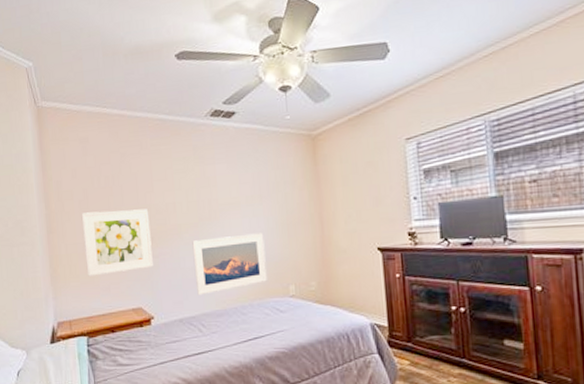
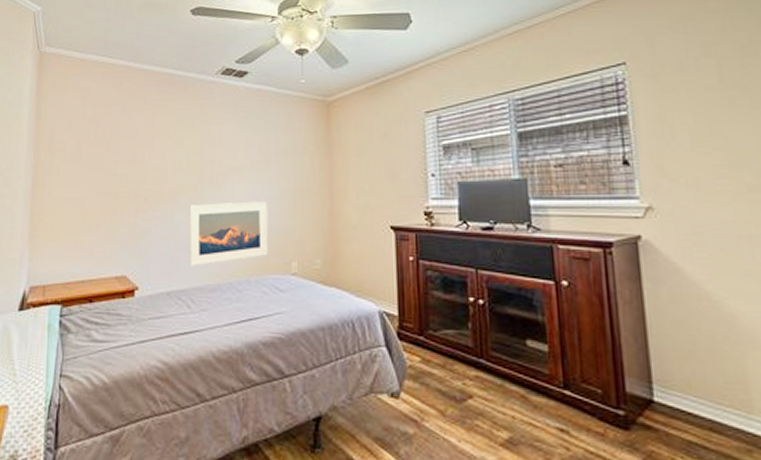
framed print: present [81,208,153,276] -> none [70,166,146,237]

